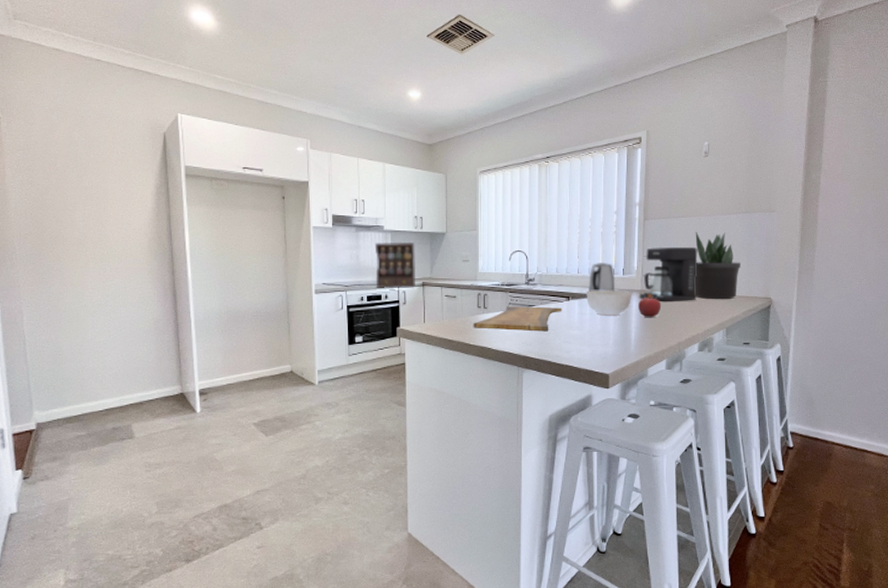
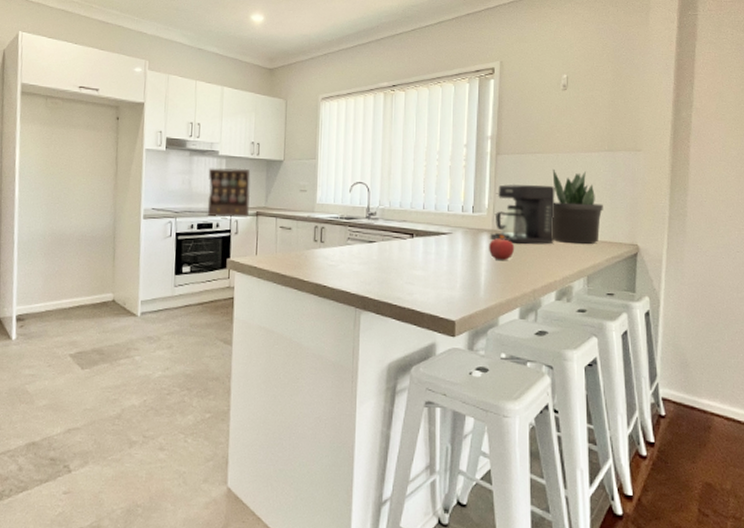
cutting board: present [473,306,562,332] -> none [308,241,405,271]
bowl: present [586,290,632,316] -> none [432,228,483,257]
kettle: present [588,263,616,292] -> none [434,198,464,230]

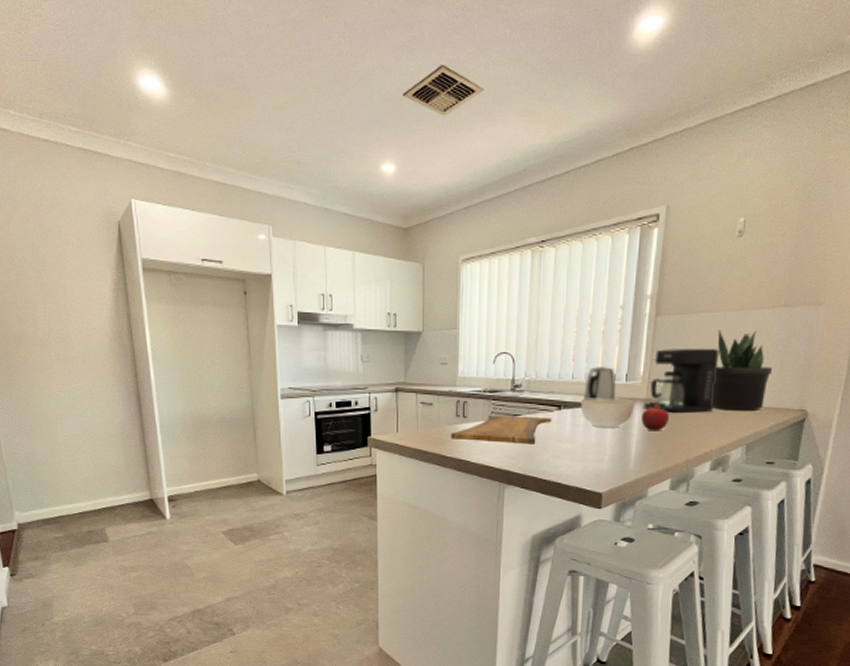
spice rack: present [207,168,251,218] -> none [343,342,389,395]
cutting board: none [308,241,405,271] -> present [450,415,552,445]
bowl: none [432,228,483,257] -> present [580,399,636,428]
kettle: none [434,198,464,230] -> present [584,367,616,400]

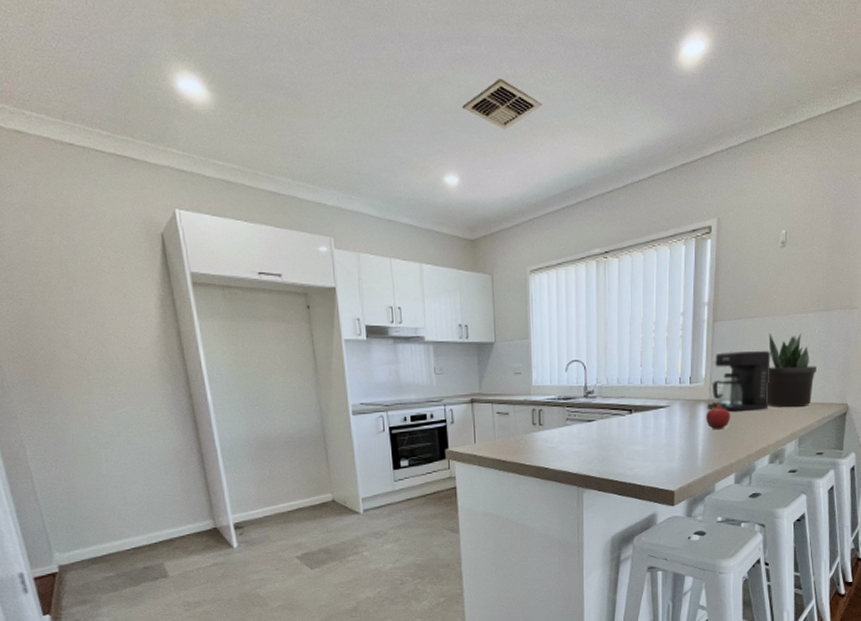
cutting board: present [450,415,552,445] -> none [528,421,624,449]
bowl: present [580,399,636,428] -> none [650,401,700,429]
kettle: present [584,367,616,400] -> none [652,371,682,403]

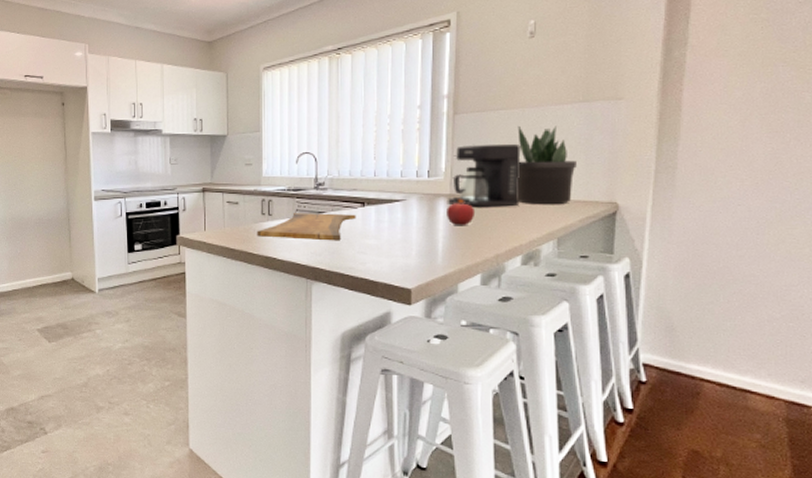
cutting board: none [528,421,624,449] -> present [257,213,356,241]

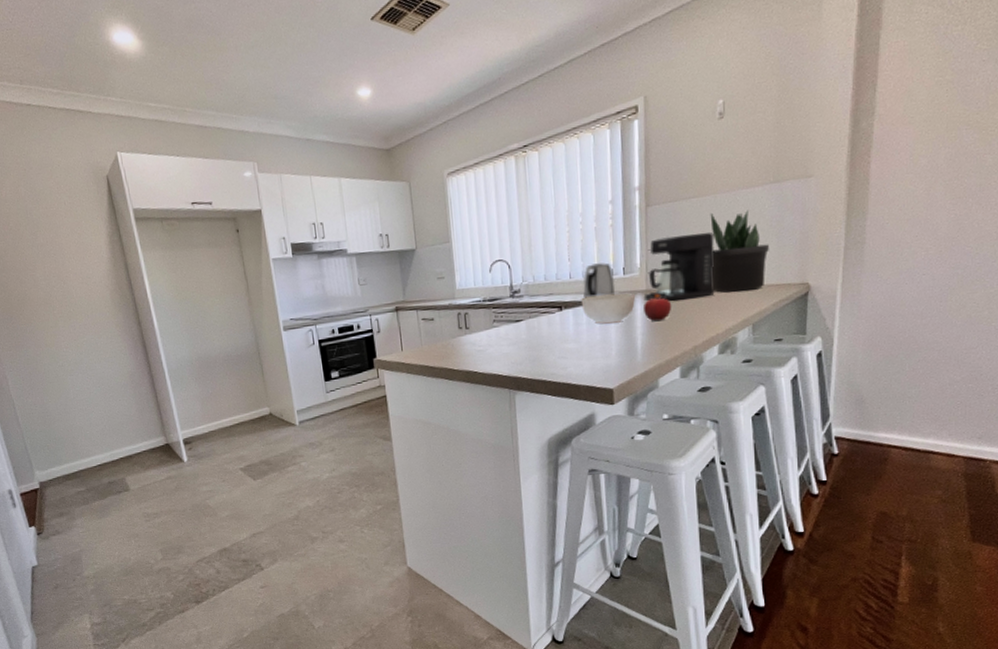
cutting board: present [257,213,356,241] -> none [455,319,555,352]
bowl: none [384,195,439,224] -> present [581,293,636,325]
kettle: none [387,164,419,197] -> present [583,262,616,298]

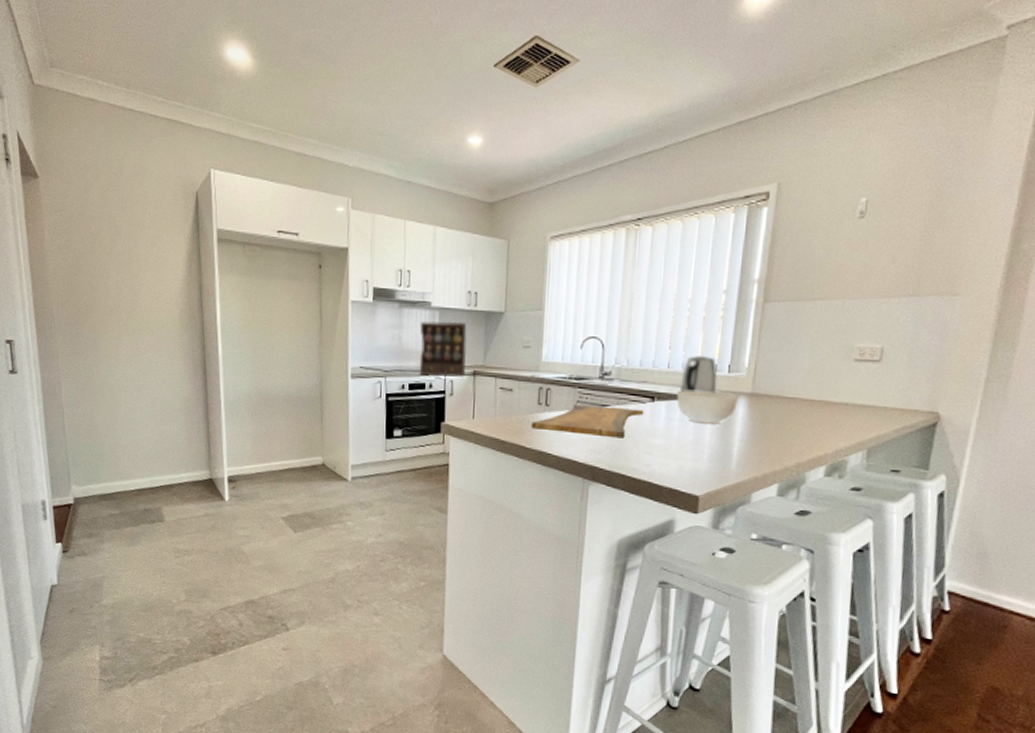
spice rack: none [339,263,388,318] -> present [419,321,467,377]
cutting board: none [455,319,555,352] -> present [531,405,644,439]
coffee maker: present [644,233,715,301] -> none [748,339,836,410]
fruit: present [644,295,672,322] -> none [745,401,779,430]
planter: present [710,210,769,293] -> none [826,320,898,412]

